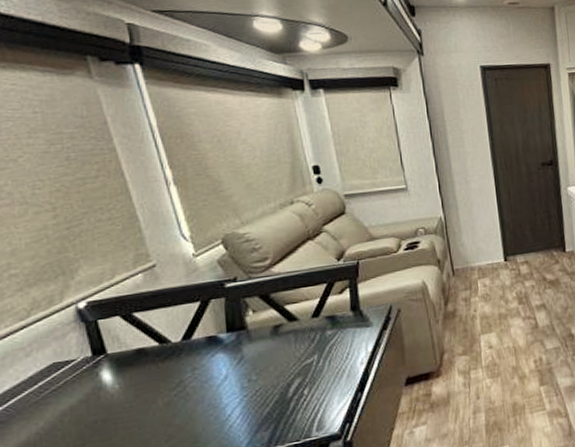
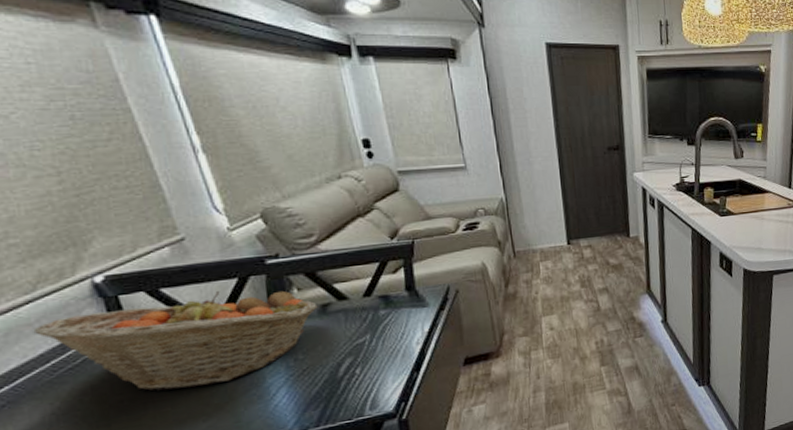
fruit basket: none [27,313,270,412] -> present [34,291,318,392]

